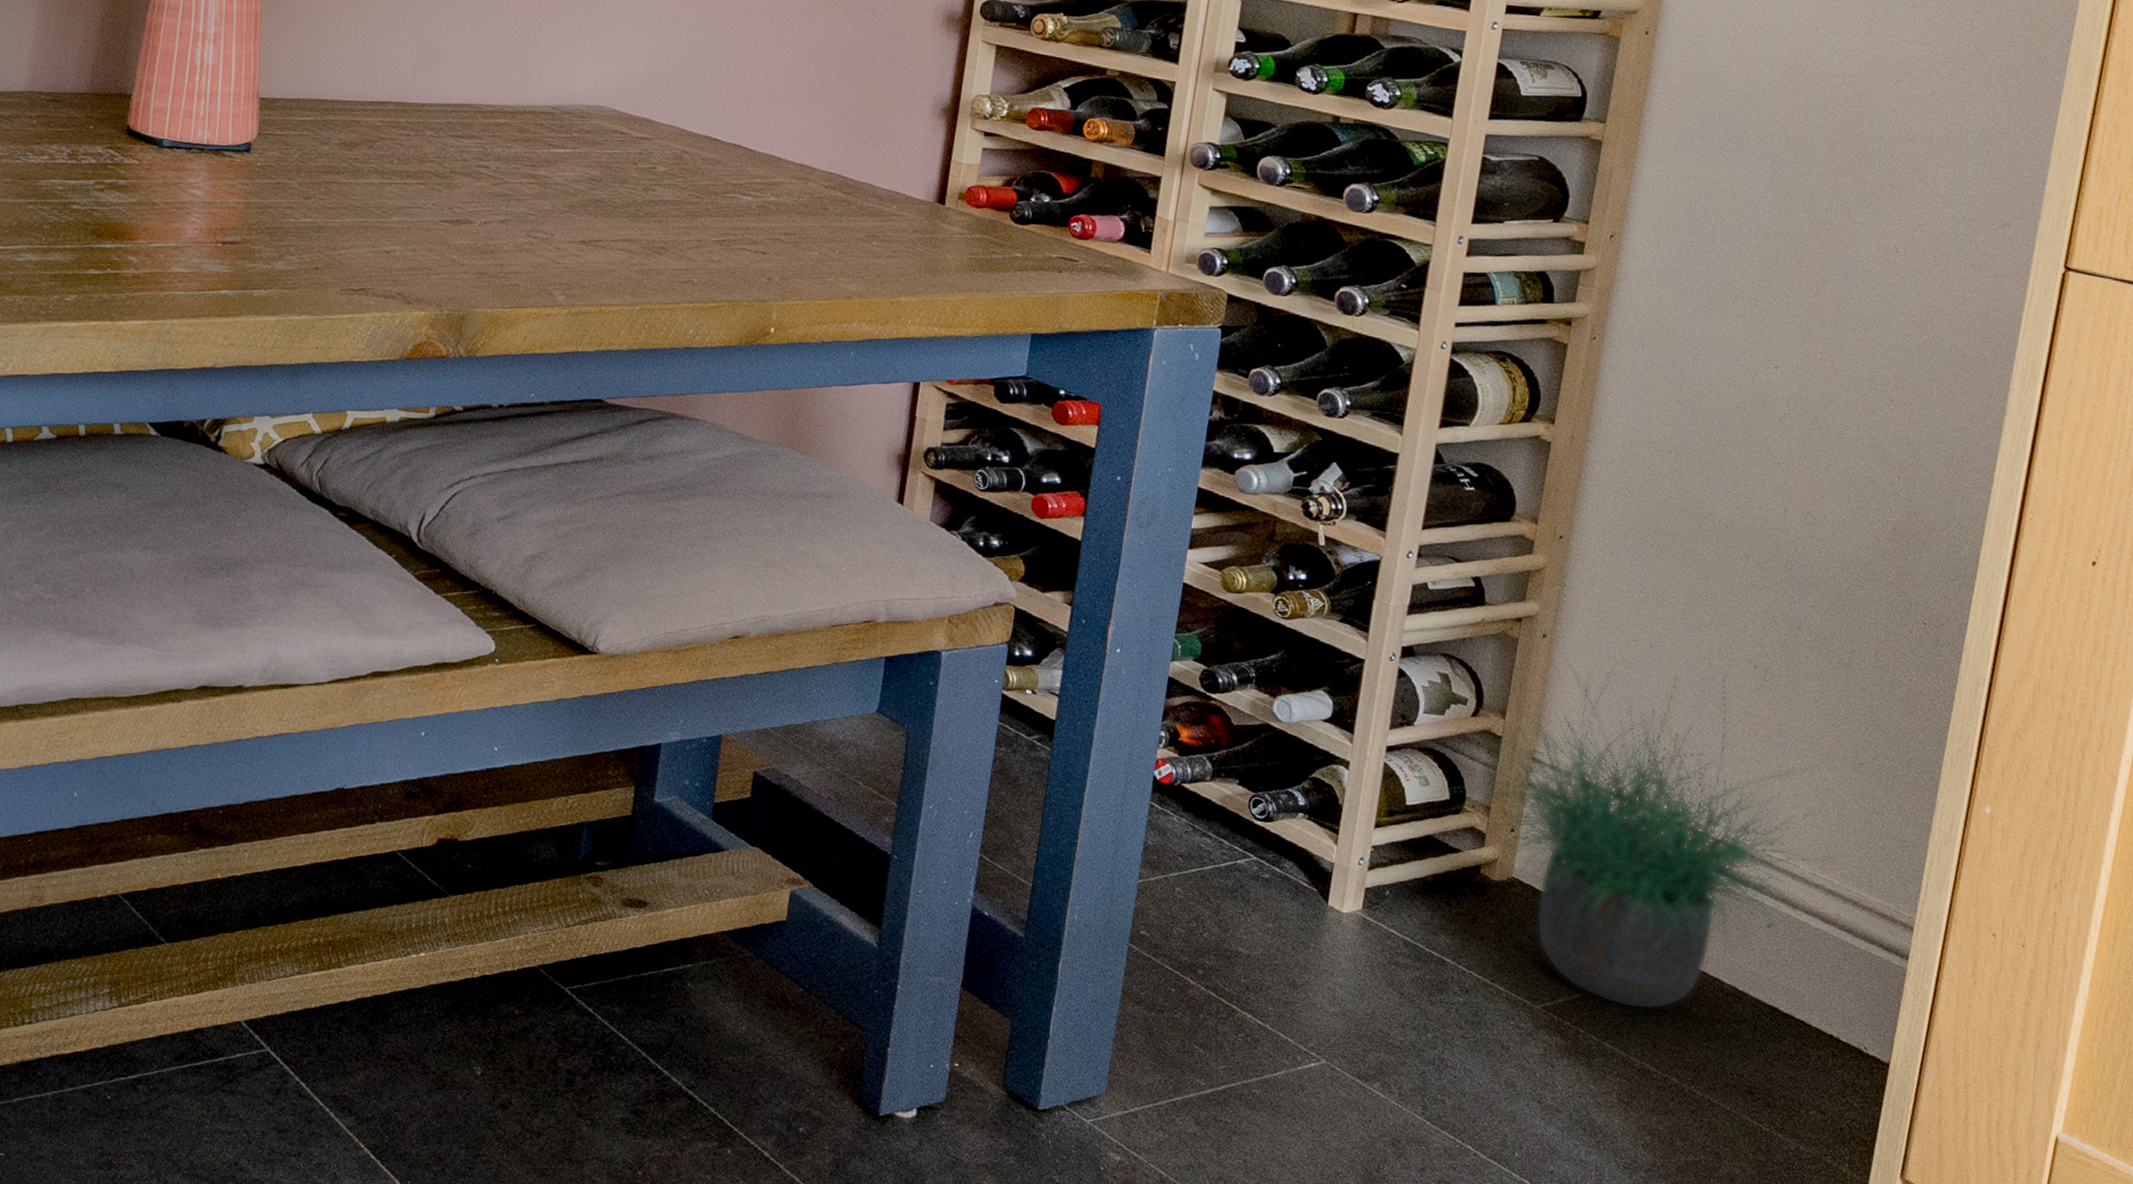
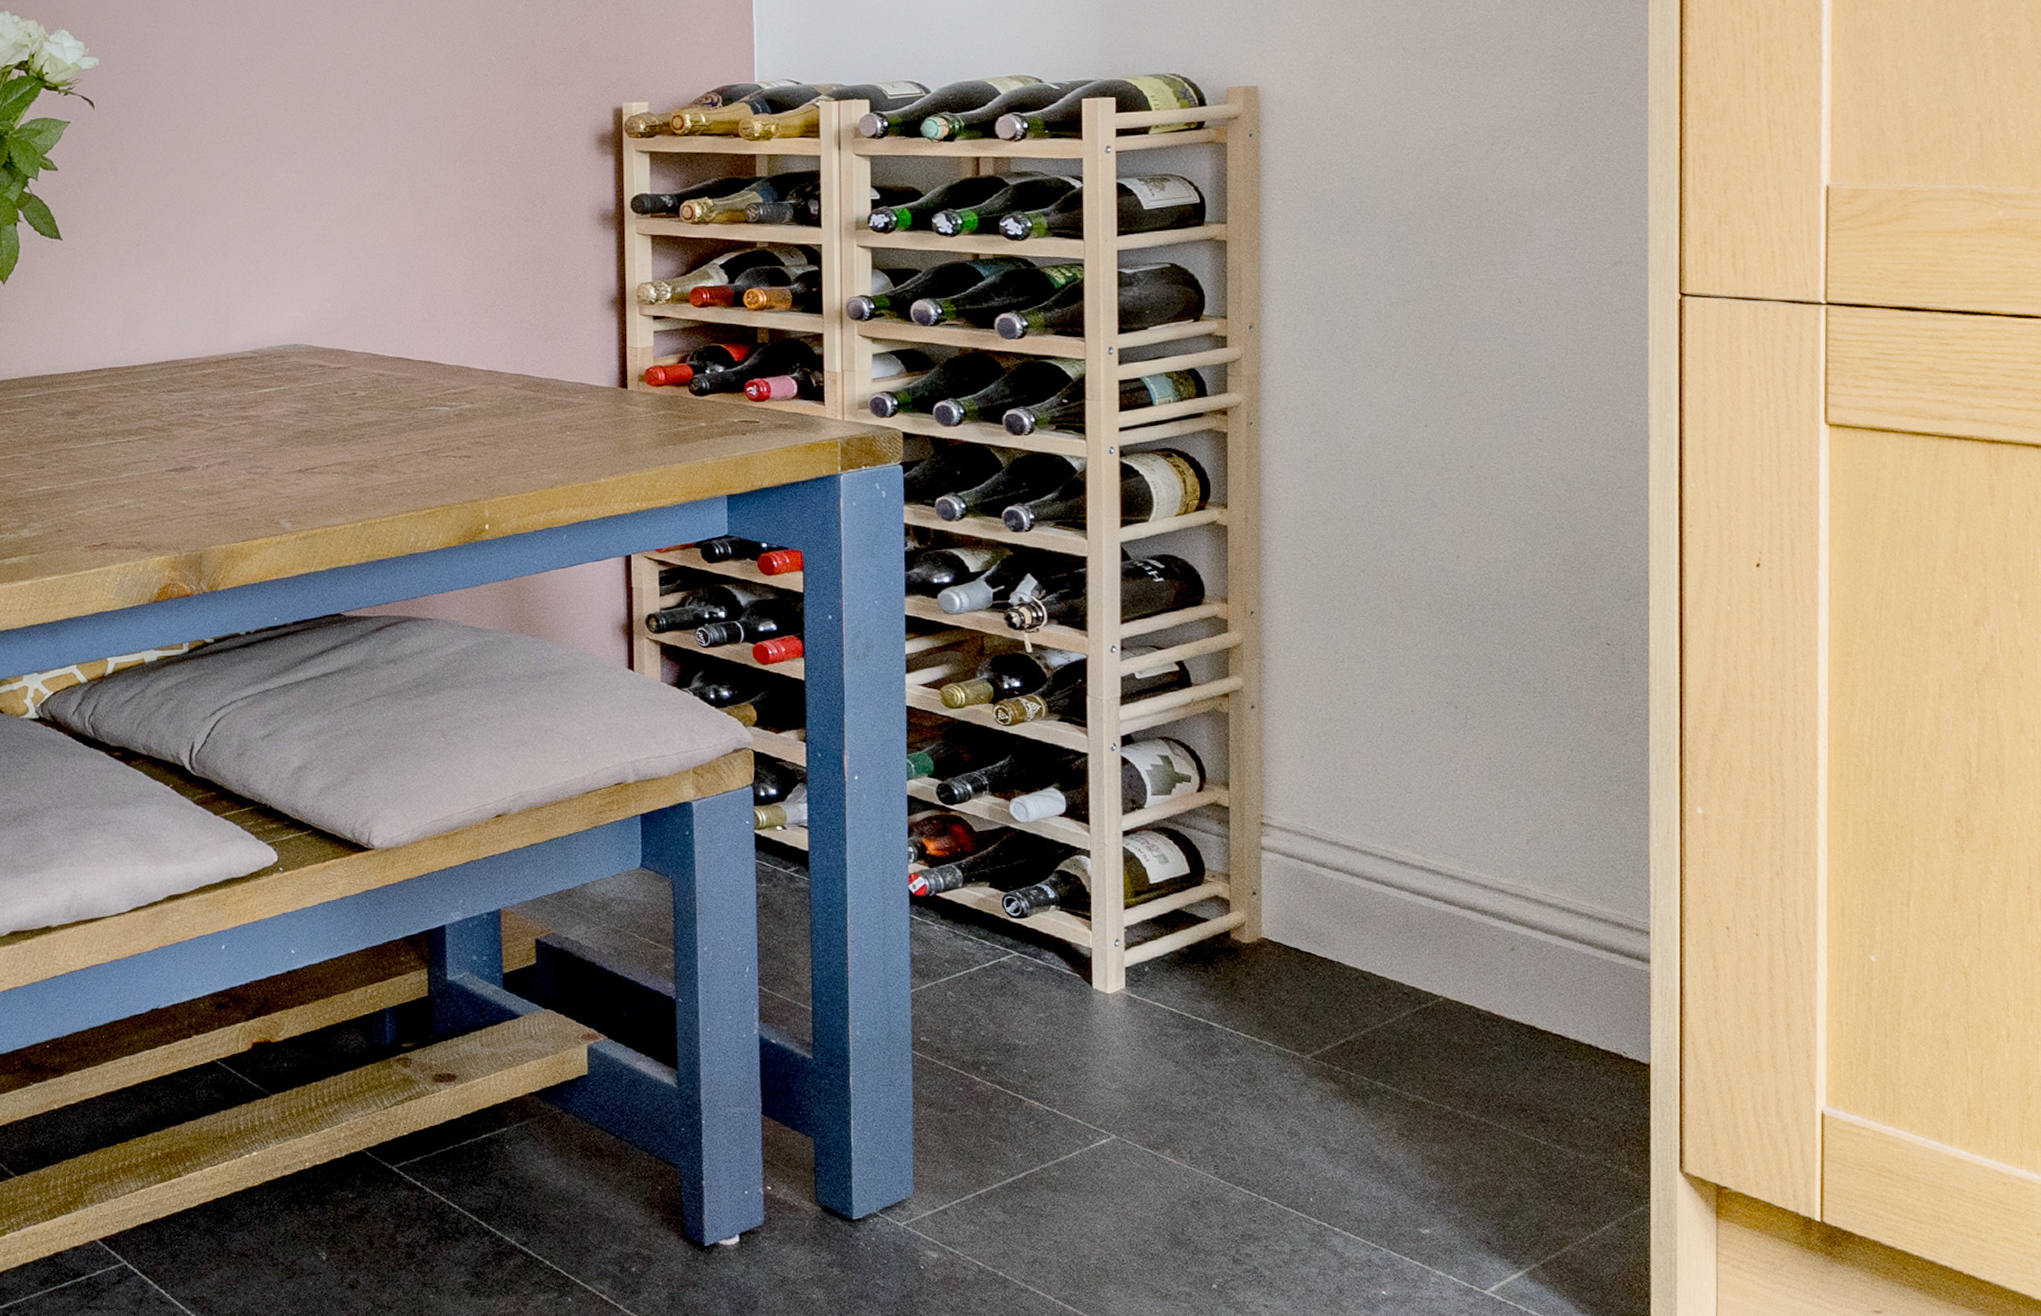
potted plant: present [1436,659,1824,1010] -> none [1177,721,1553,1046]

